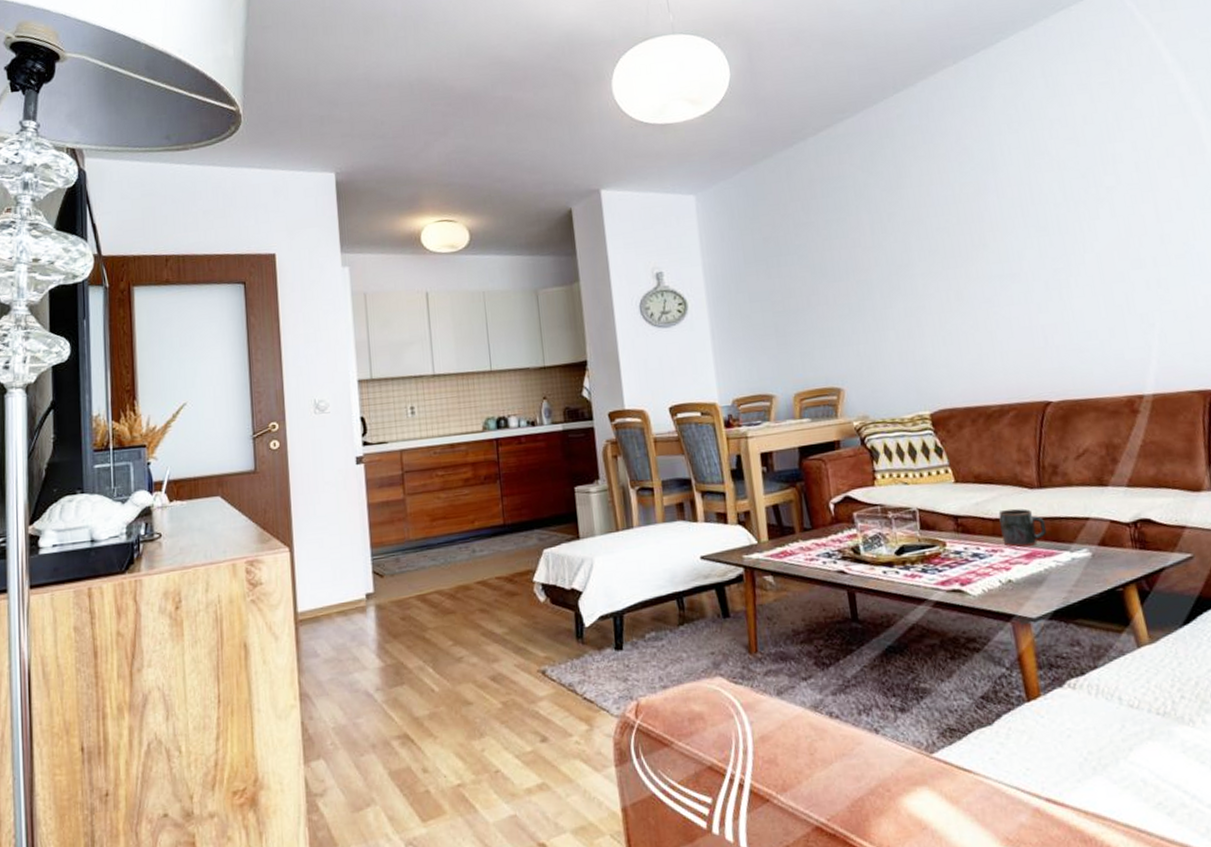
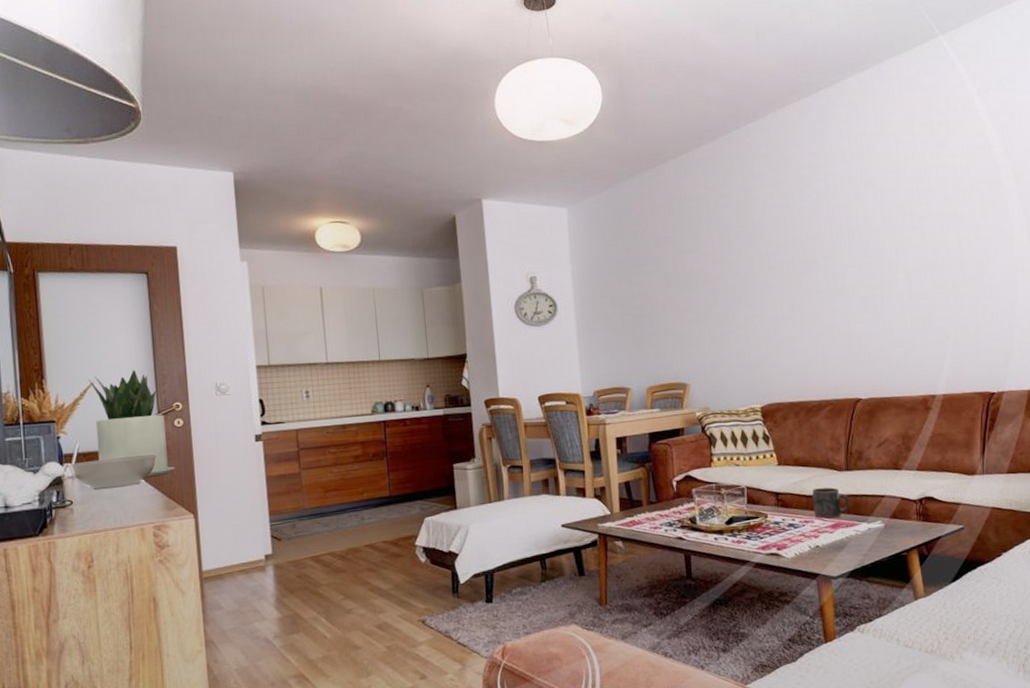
bowl: none [161,480,250,521] -> present [71,454,156,490]
planter: none [181,388,271,508] -> present [88,370,176,479]

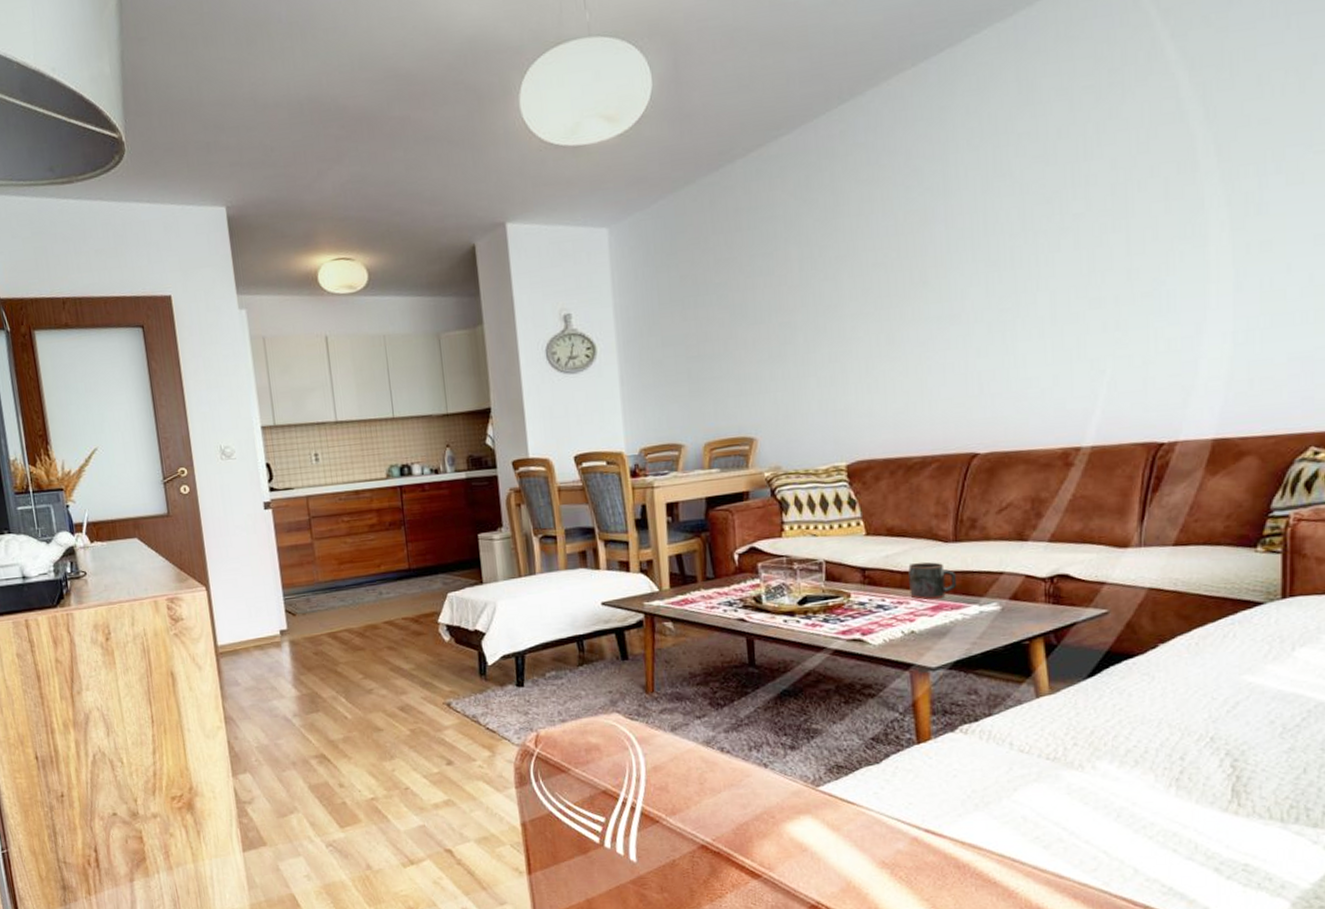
bowl: present [71,454,156,490] -> none [82,523,165,561]
planter: present [88,370,176,479] -> none [91,434,185,549]

